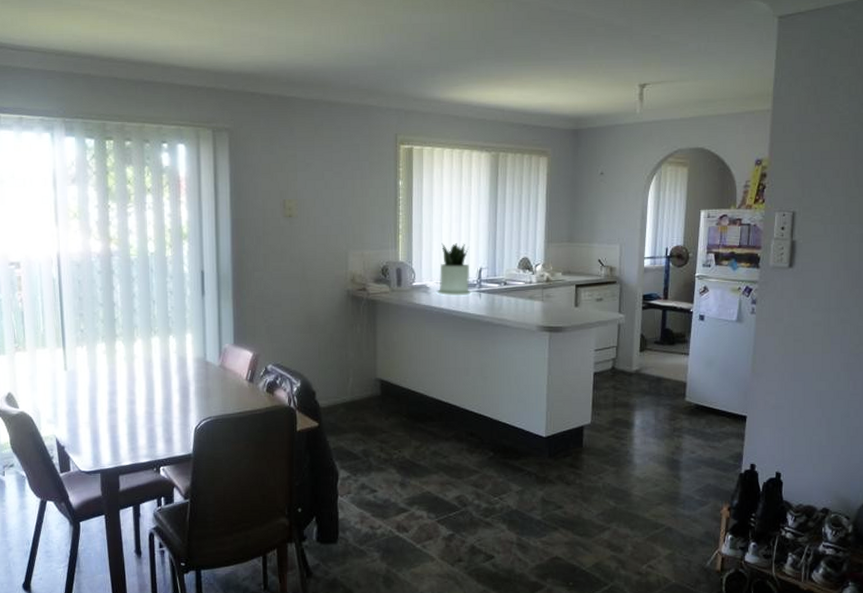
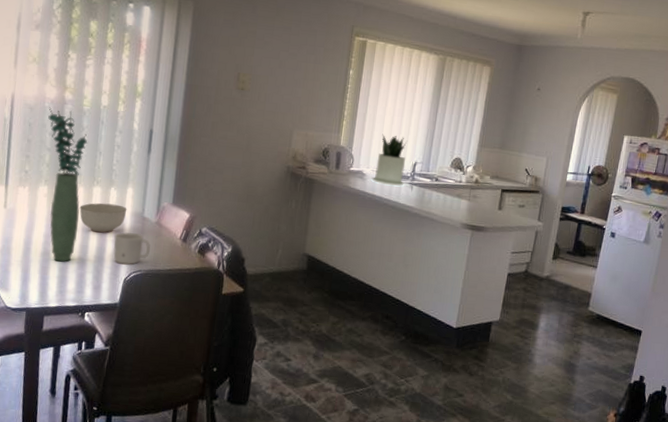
vase: none [96,261,142,418] -> present [48,107,88,262]
bowl: none [140,352,189,384] -> present [79,203,127,233]
mug: none [179,380,217,413] -> present [113,232,150,265]

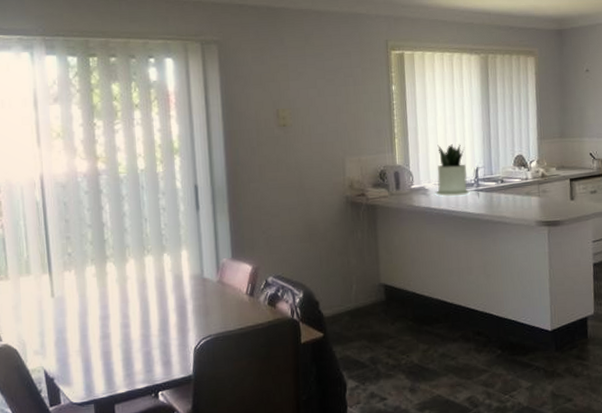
vase: present [48,107,88,262] -> none [83,181,137,344]
bowl: present [79,203,127,233] -> none [133,270,185,304]
mug: present [113,232,150,265] -> none [176,297,217,333]

